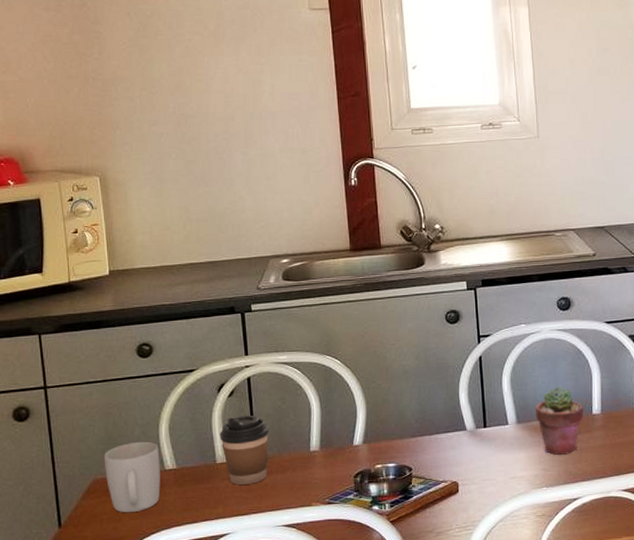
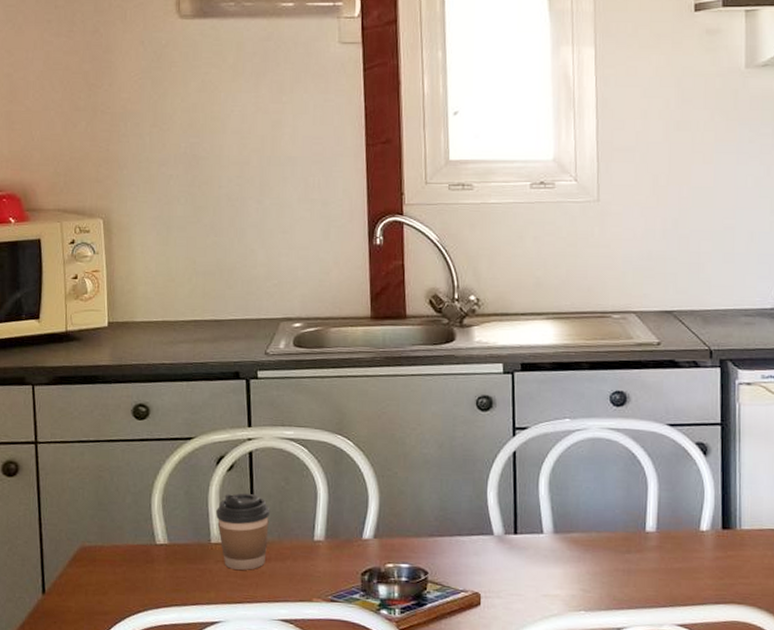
mug: present [104,441,161,513] -> none [92,510,151,587]
potted succulent: present [535,386,584,455] -> none [576,494,636,576]

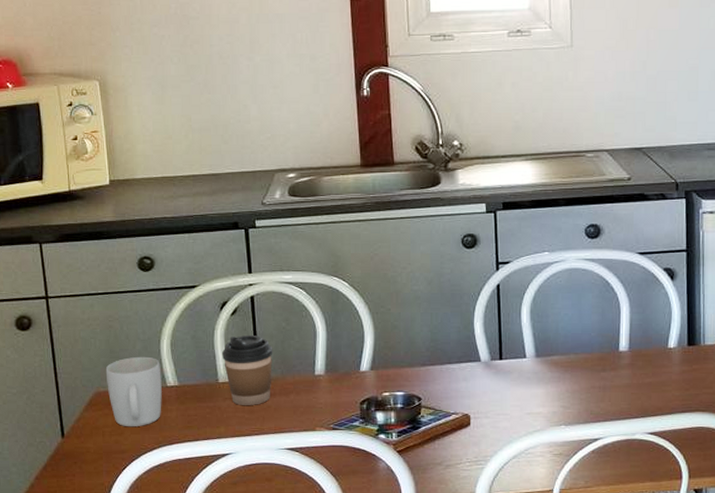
mug: none [92,510,151,587] -> present [105,356,162,427]

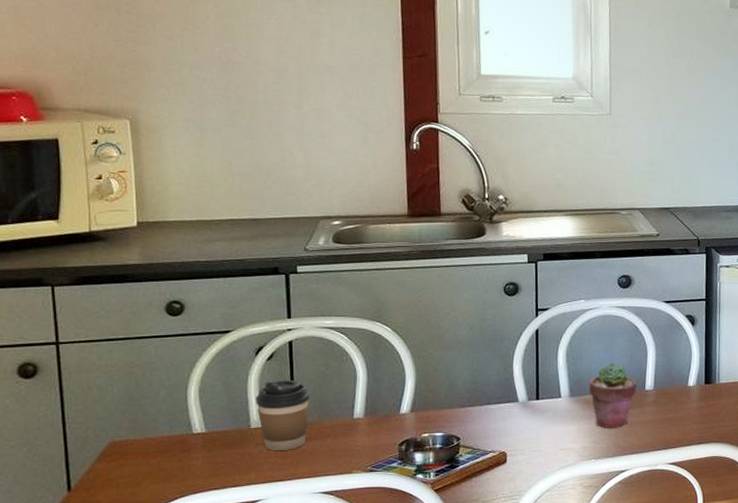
mug: present [105,356,162,427] -> none [123,403,187,478]
potted succulent: none [556,320,610,392] -> present [589,362,637,428]

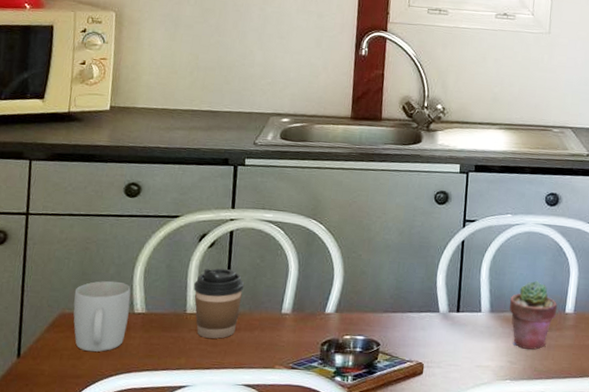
mug: none [123,403,187,478] -> present [73,280,131,352]

